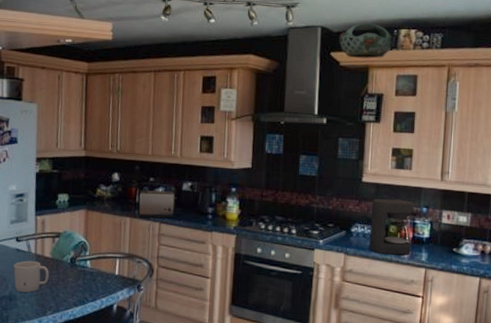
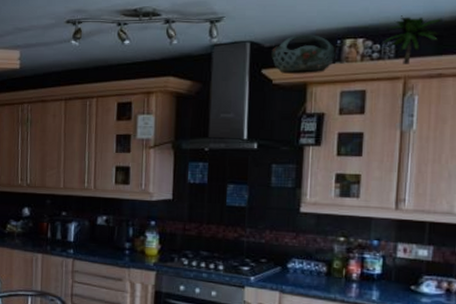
toaster: present [139,190,177,219] -> none [51,224,91,255]
coffee maker: present [369,198,414,256] -> none [309,230,362,294]
decorative plant: none [430,11,479,54] -> present [381,15,443,64]

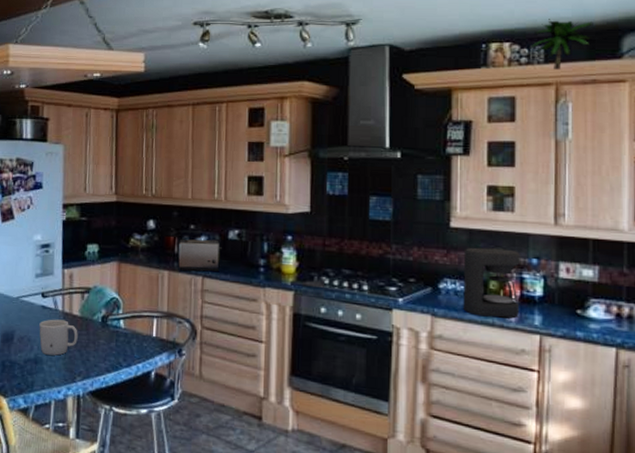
toaster: none [51,224,91,255] -> present [178,239,222,272]
decorative basket: present [271,34,337,74] -> none [412,38,482,79]
coffee maker: none [309,230,362,294] -> present [463,247,520,319]

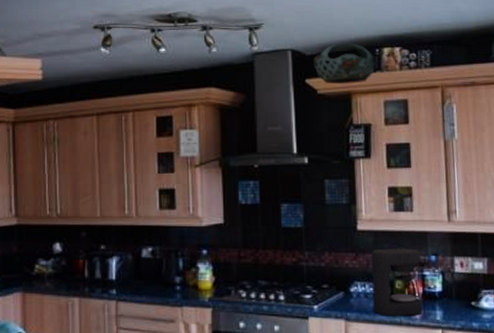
toaster: present [178,239,222,272] -> none [89,259,135,297]
decorative basket: none [412,38,482,79] -> present [313,43,377,84]
decorative plant: present [529,19,594,70] -> none [416,25,470,73]

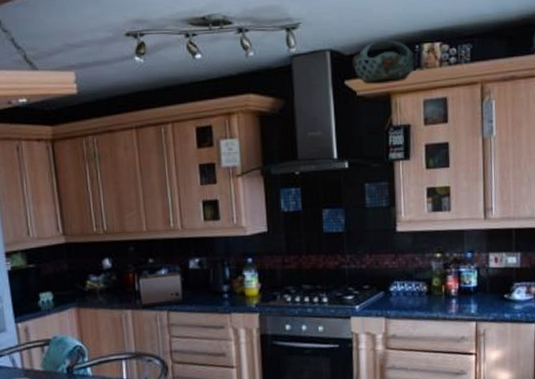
toaster: none [89,259,135,297] -> present [139,271,184,308]
coffee maker: present [371,248,423,318] -> none [410,246,458,313]

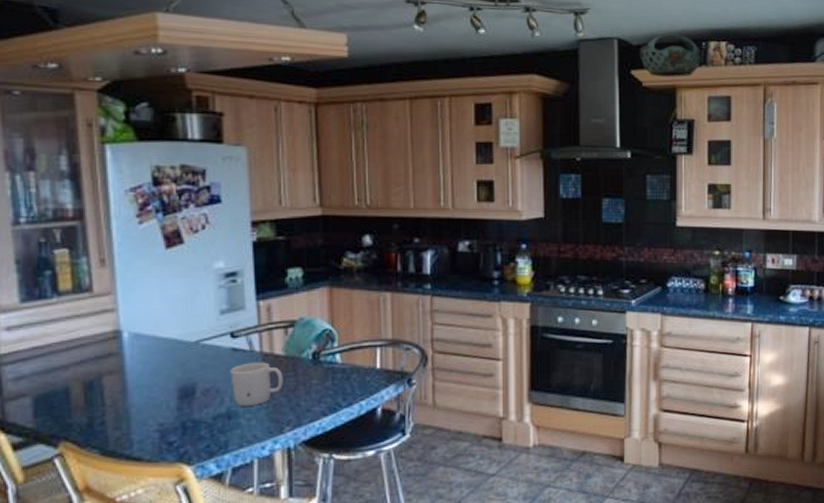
toaster: present [139,271,184,308] -> none [402,253,451,292]

